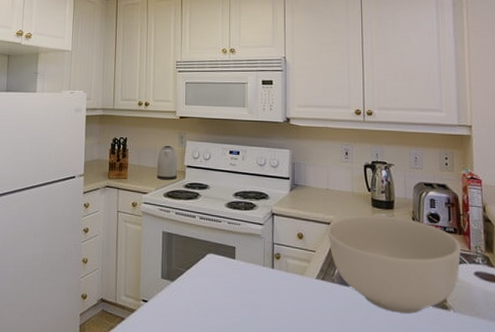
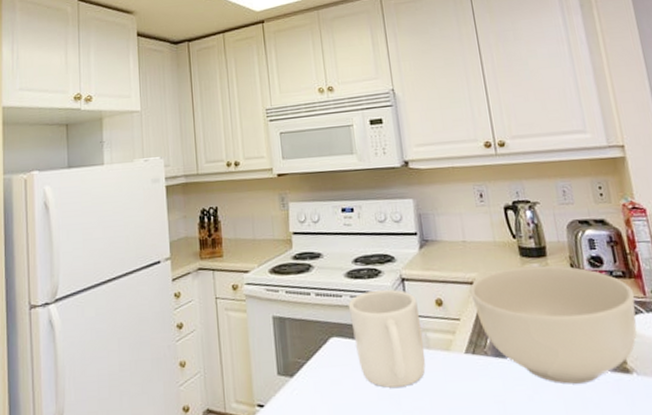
kettle: present [157,145,178,180] -> none [256,210,283,253]
mug: none [225,220,283,299] -> present [348,289,426,388]

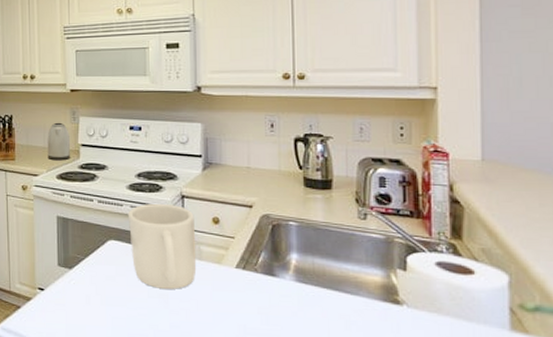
kettle: none [256,210,283,253] -> present [47,122,71,161]
bowl: present [470,265,637,384] -> none [248,197,420,308]

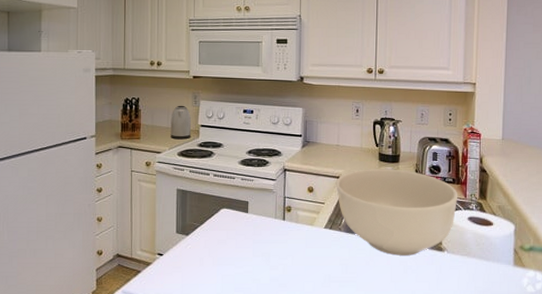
mug: present [127,203,197,289] -> none [238,176,294,248]
bowl: none [248,197,420,308] -> present [336,169,458,256]

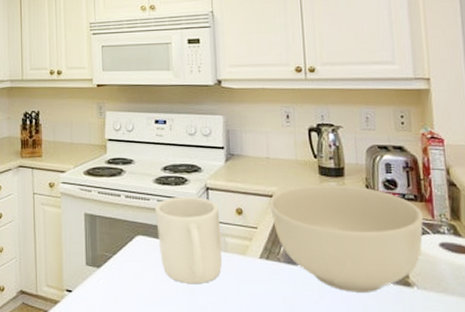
kettle: present [170,105,192,140] -> none [74,117,98,156]
mug: none [238,176,294,248] -> present [154,196,223,283]

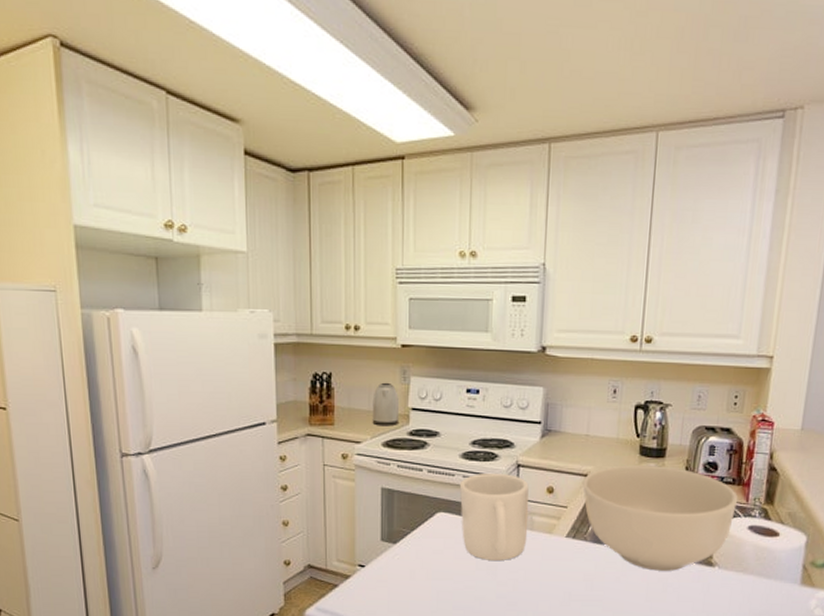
kettle: none [74,117,98,156] -> present [372,382,400,426]

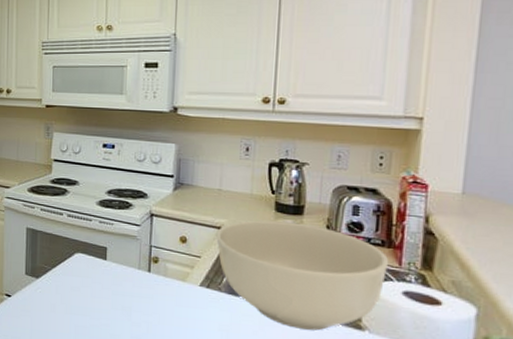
kettle: present [372,382,400,426] -> none [20,137,43,175]
mug: present [459,472,529,560] -> none [96,220,162,303]

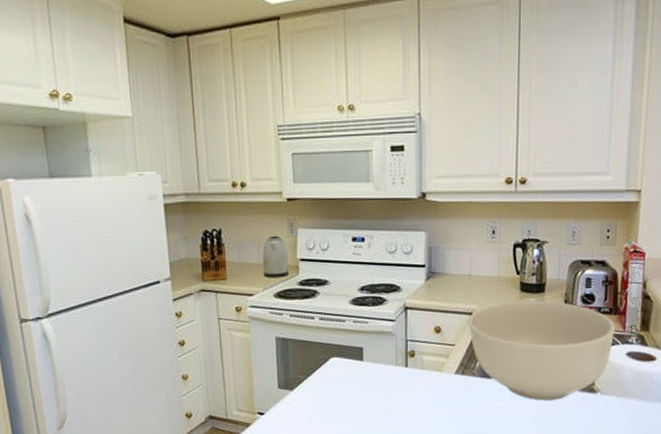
kettle: none [20,137,43,175] -> present [262,235,290,278]

